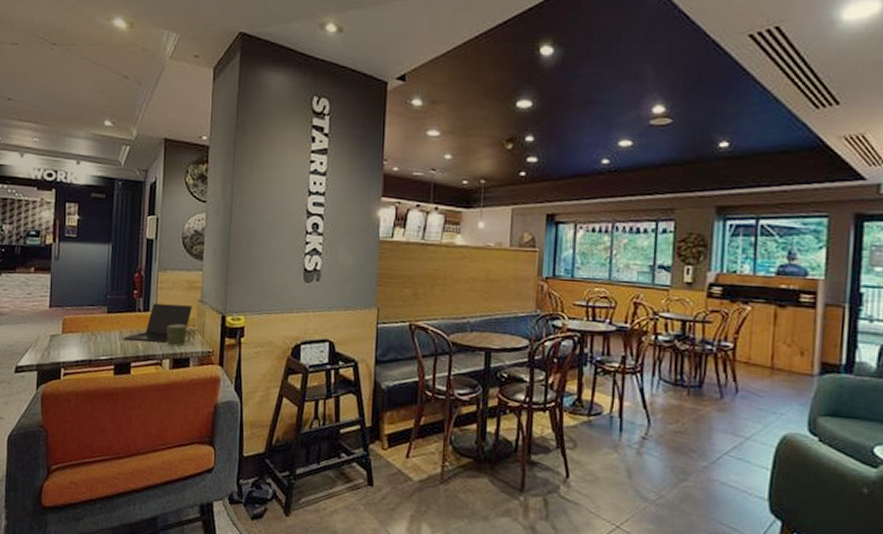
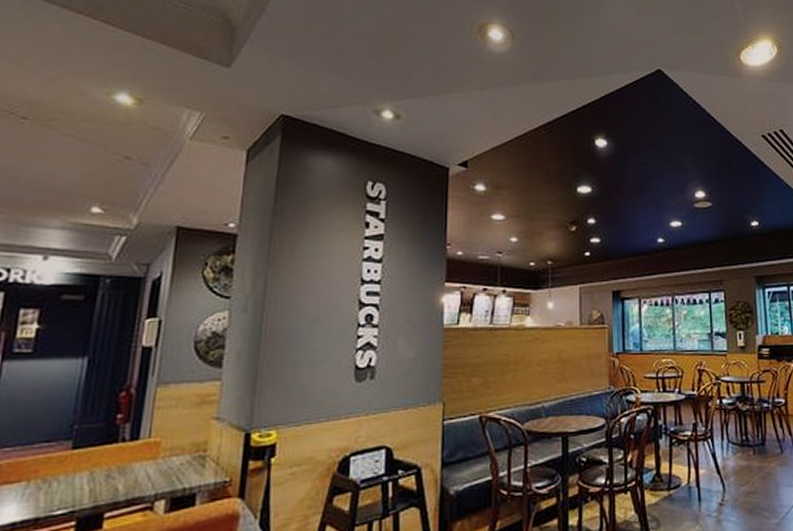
laptop: present [123,303,192,343] -> none [94,426,203,484]
mug: present [167,324,191,346] -> none [163,451,200,481]

